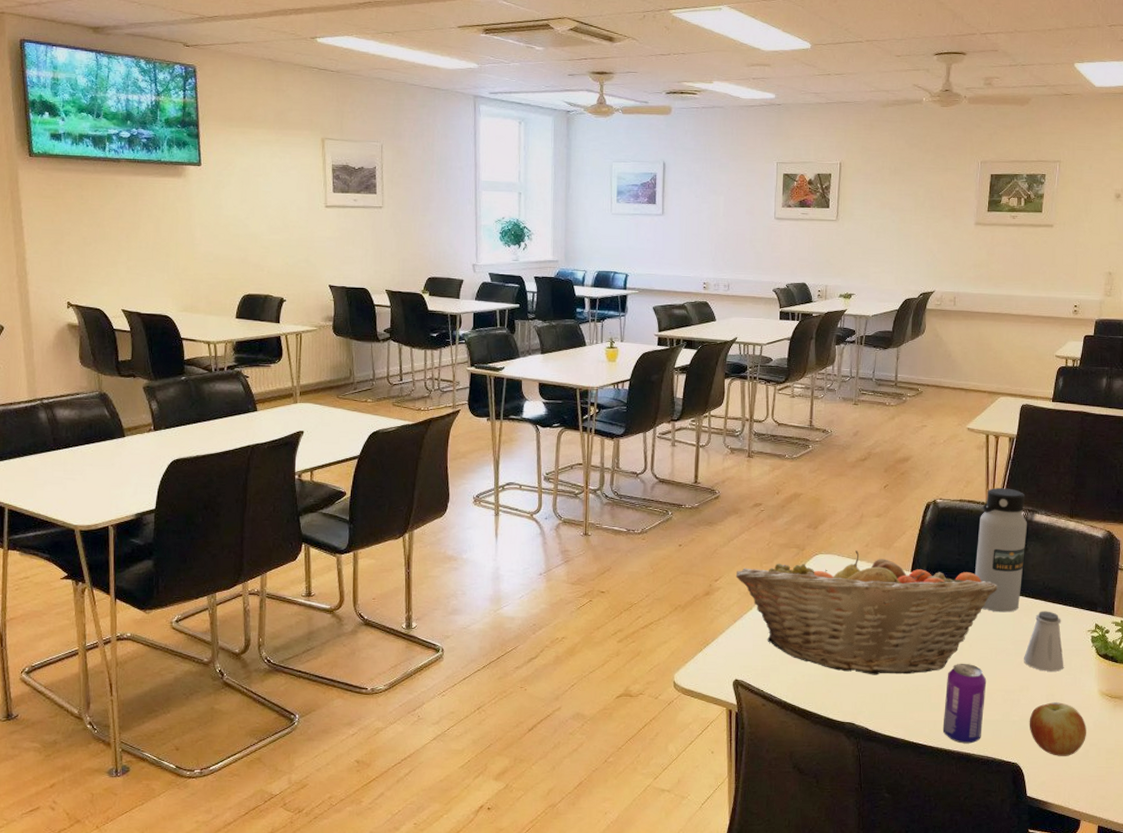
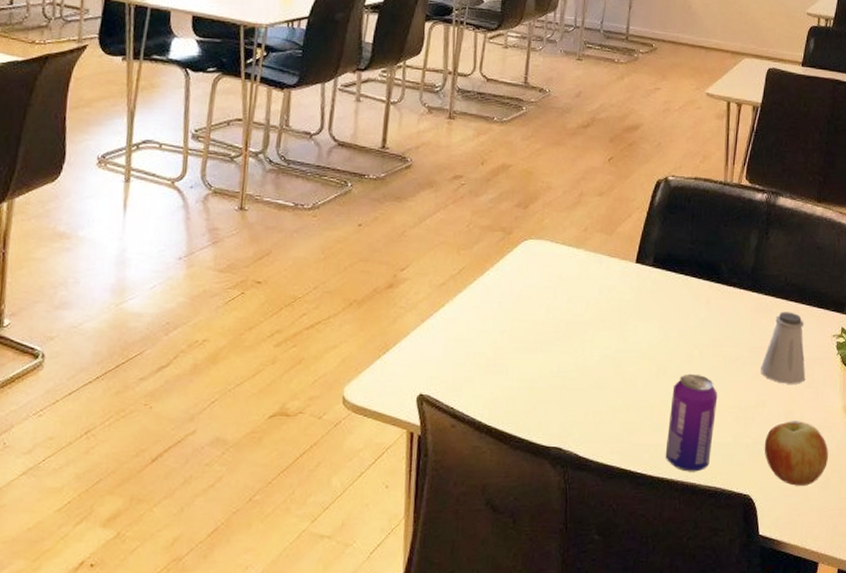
fruit basket: present [735,550,998,675] -> none [426,236,734,389]
water bottle: present [975,488,1027,613] -> none [709,164,770,313]

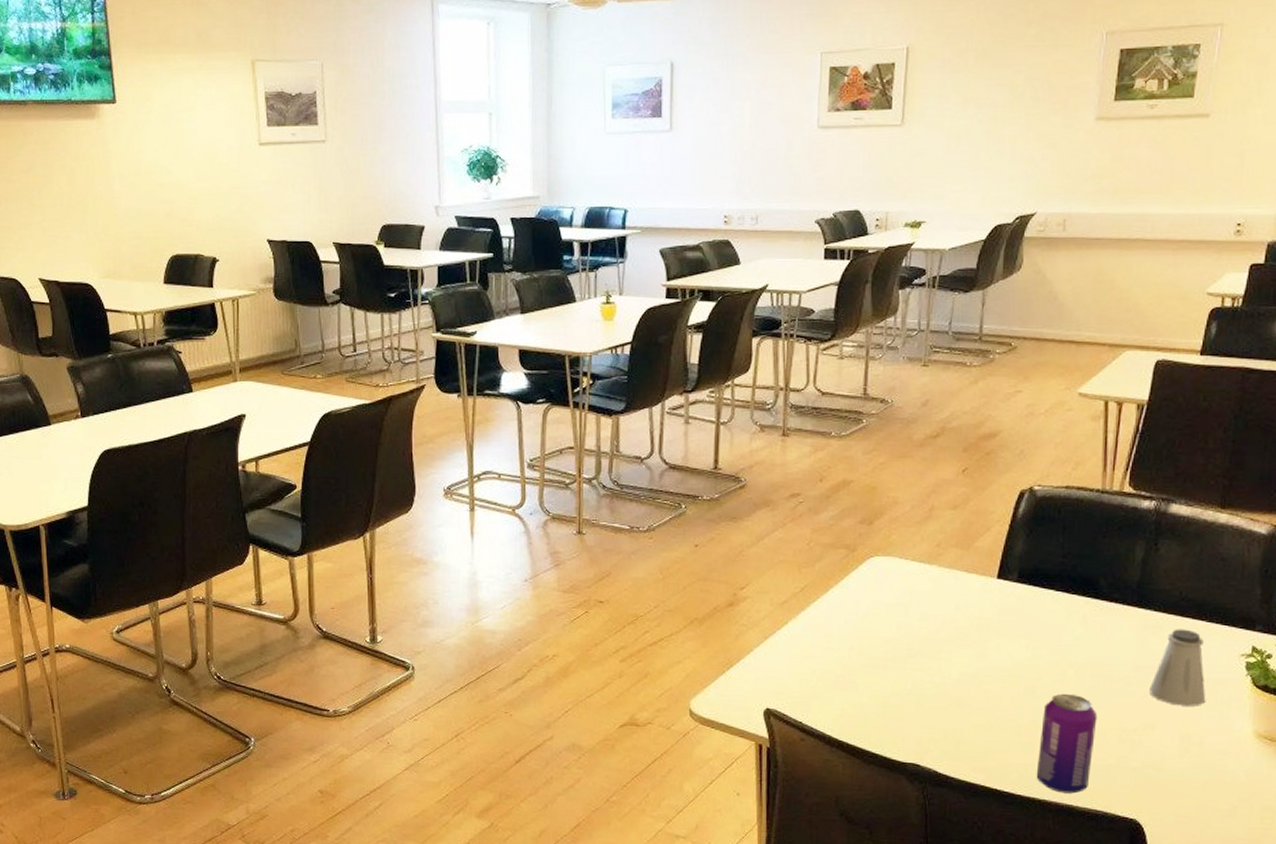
apple: present [764,421,828,486] -> none [1154,745,1235,813]

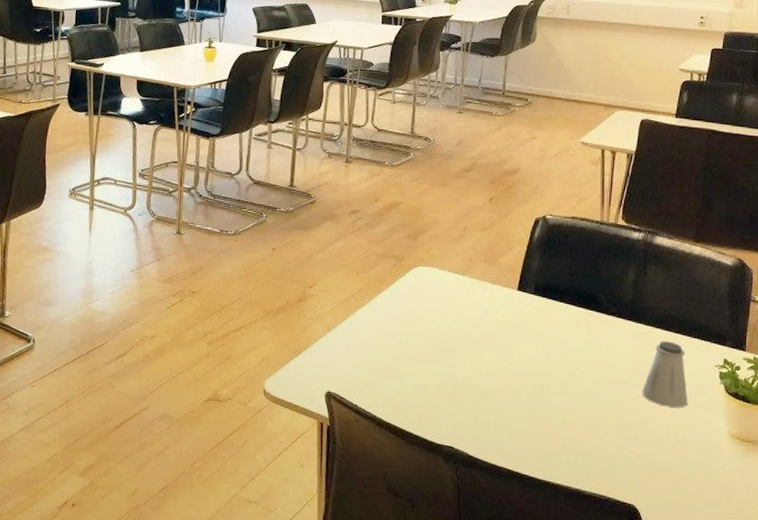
beverage can: present [1036,693,1098,794] -> none [550,391,600,479]

